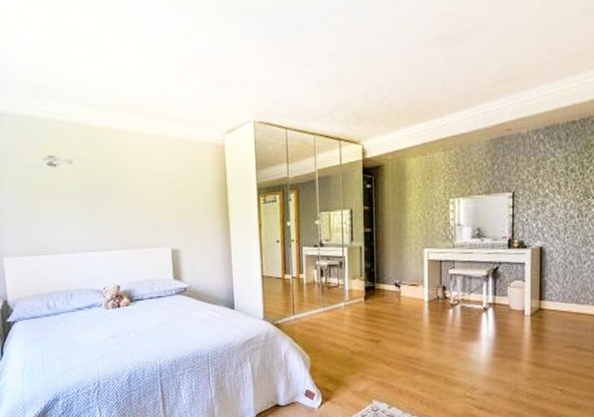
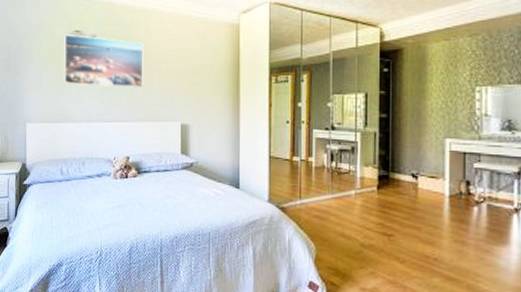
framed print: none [36,160,128,215] -> present [64,35,144,87]

